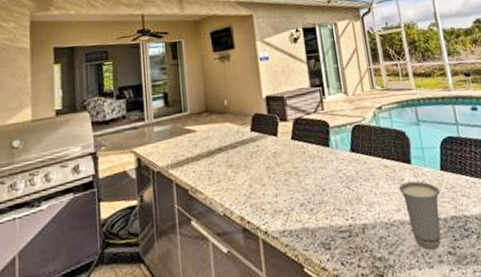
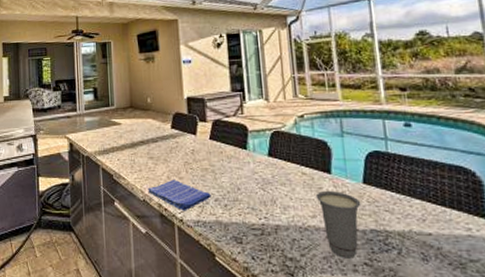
dish towel: none [228,187,296,222] -> present [148,179,211,211]

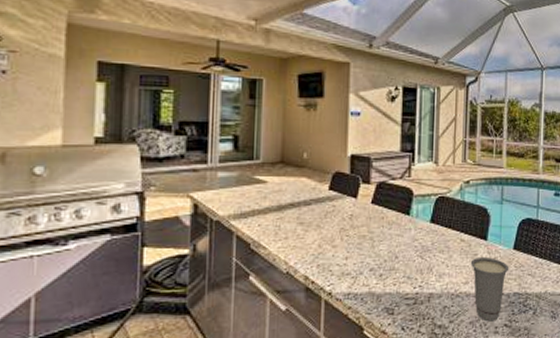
dish towel: present [148,179,211,211] -> none [293,248,366,283]

